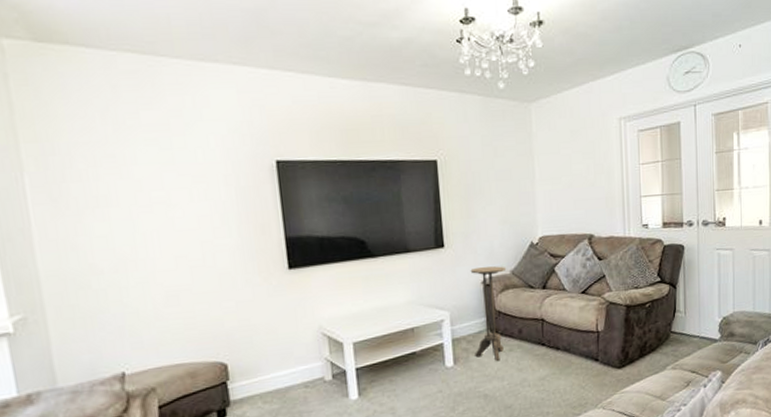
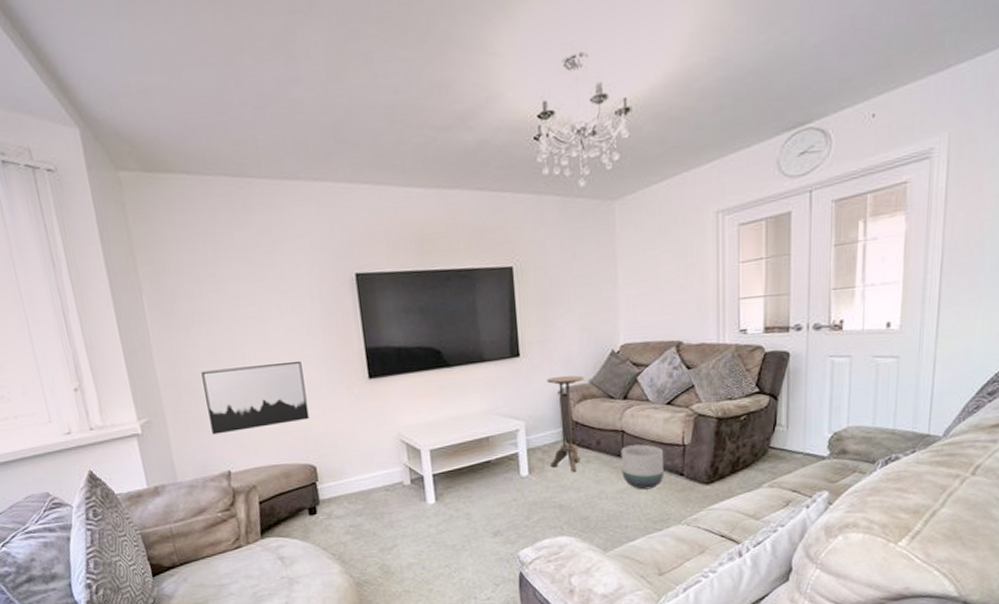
wall art: none [93,251,221,332] -> present [201,362,310,435]
planter: none [541,332,581,376] -> present [621,444,665,490]

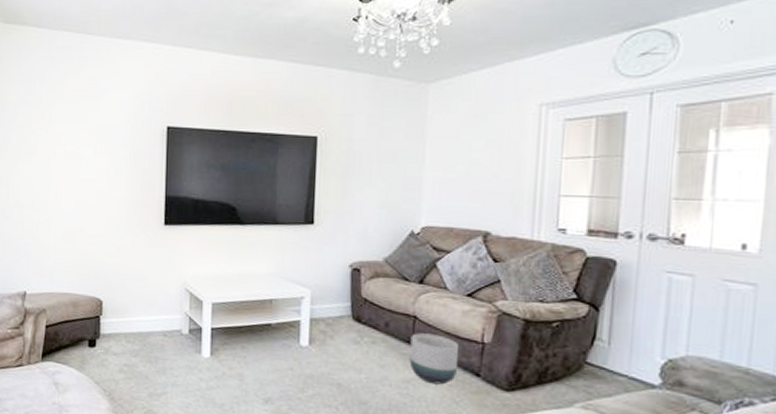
wall art: present [201,362,310,435] -> none [17,197,105,257]
side table: present [546,375,584,472] -> none [333,250,378,351]

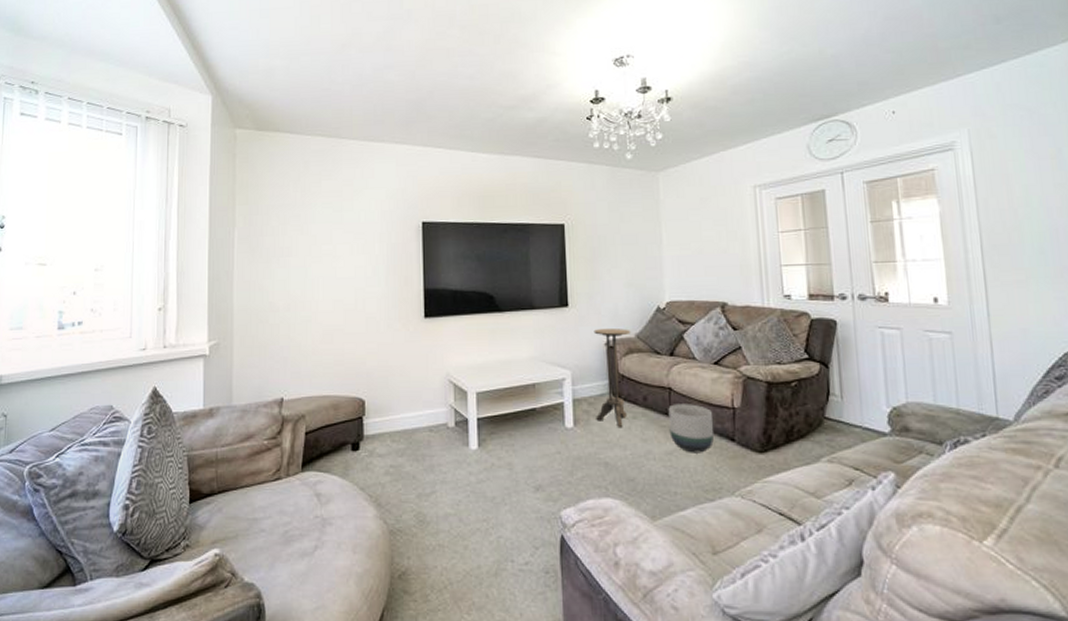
side table: none [333,250,378,351] -> present [593,329,630,427]

